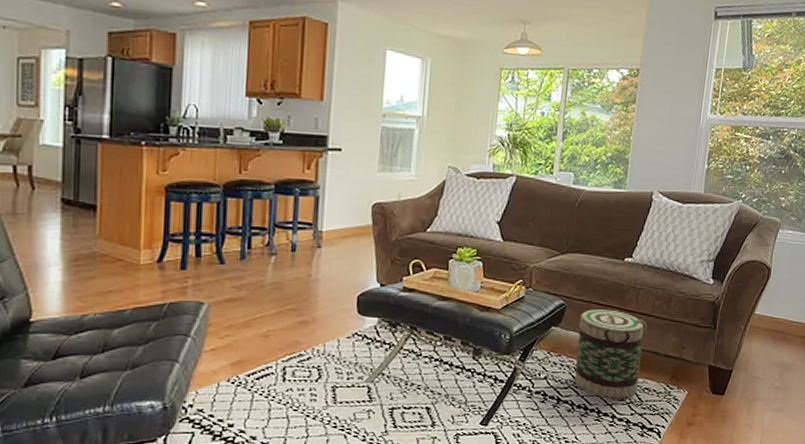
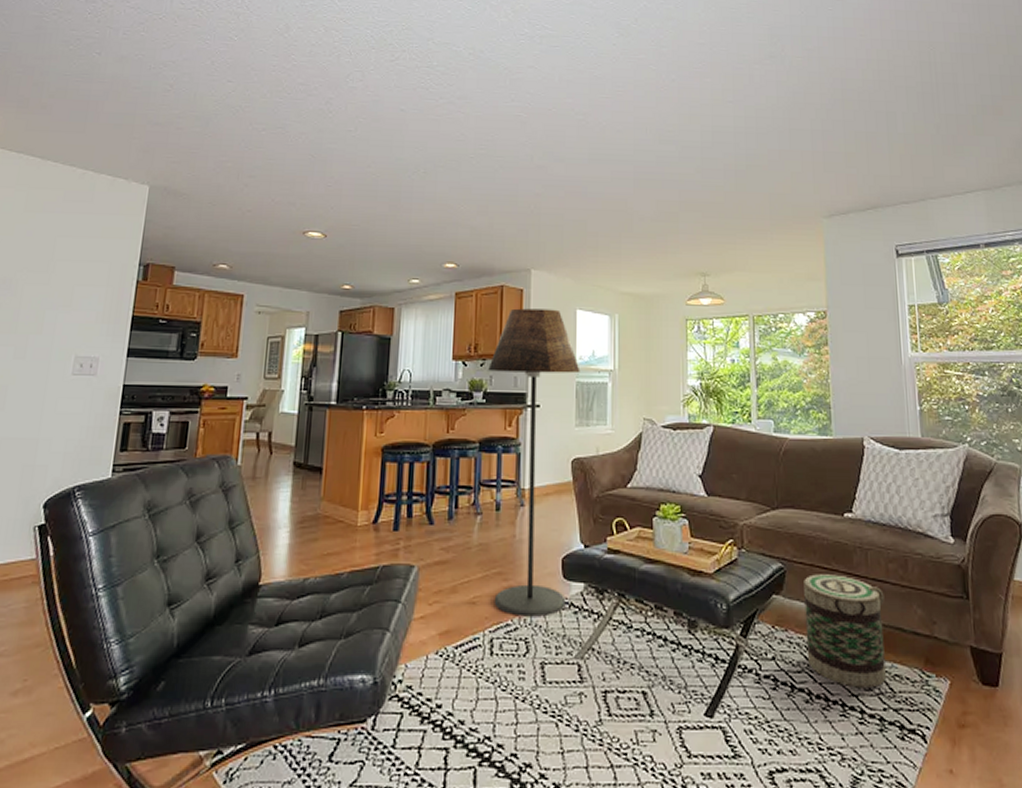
floor lamp: none [286,44,387,348] -> present [488,308,580,617]

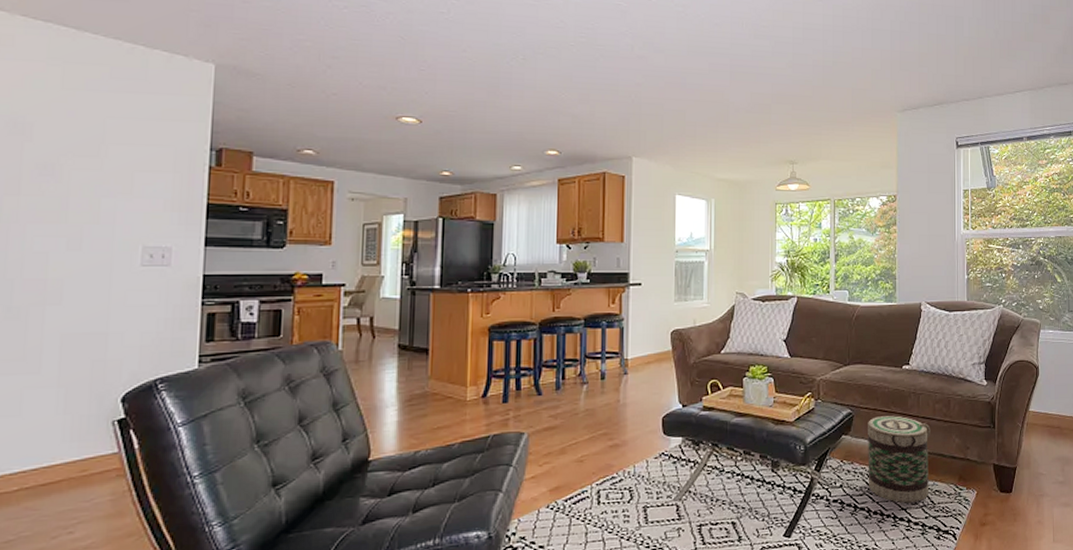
floor lamp: present [488,308,580,617] -> none [592,194,679,470]

